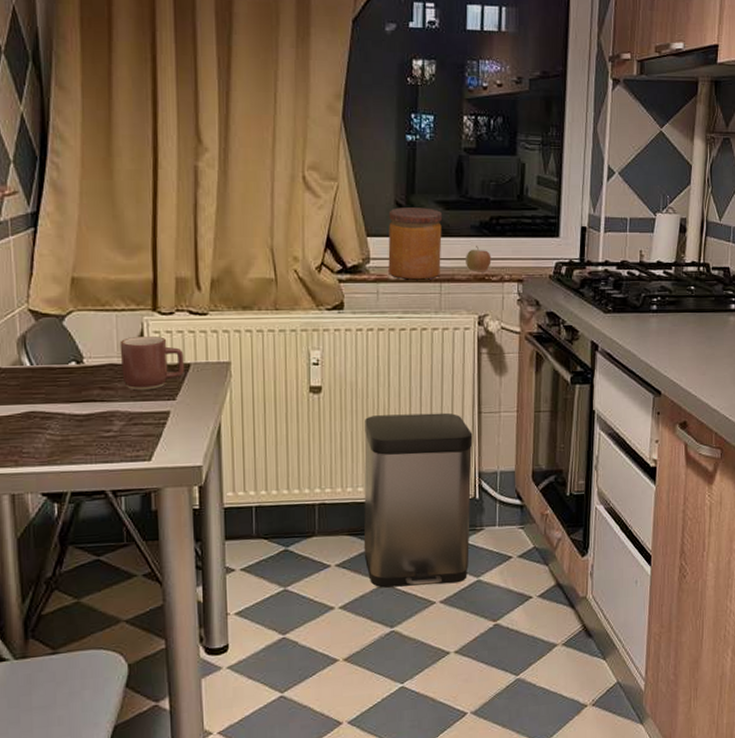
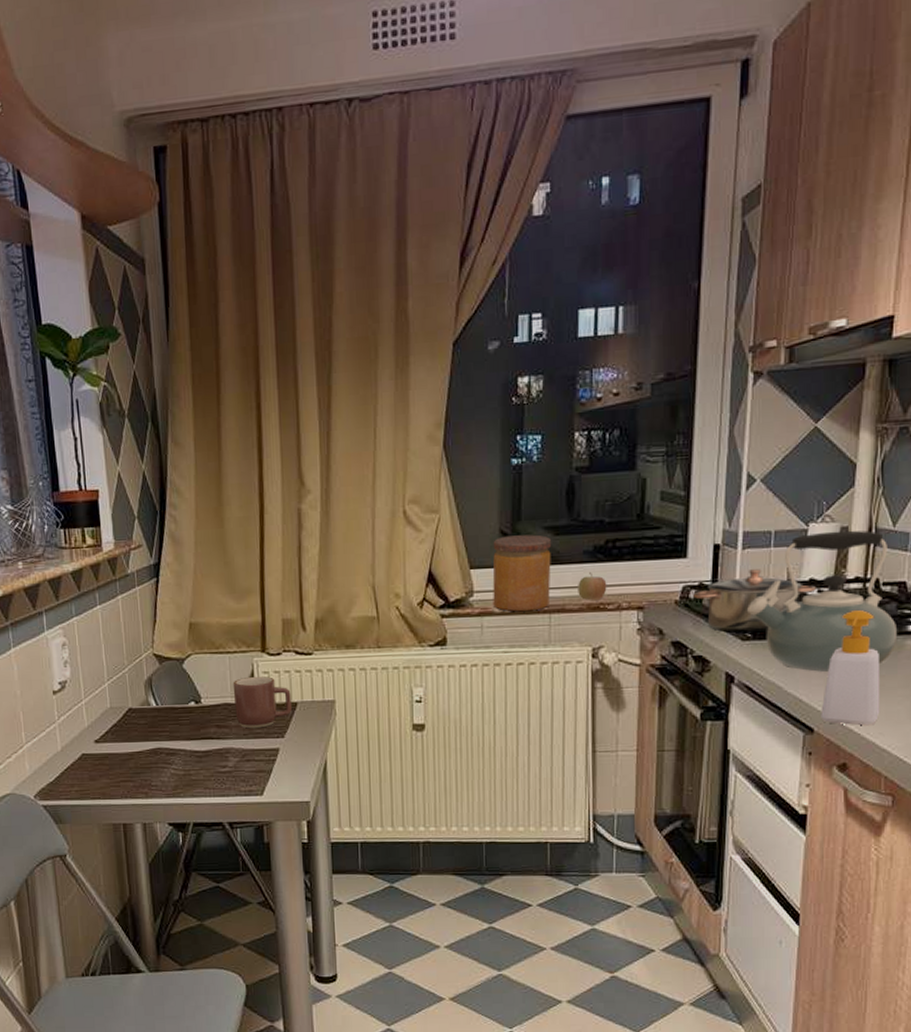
pedal bin: present [363,412,473,588] -> none [469,751,586,930]
cooking pot: none [564,251,662,307] -> present [693,569,816,634]
kettle: none [608,221,724,343] -> present [747,530,898,673]
soap bottle: none [666,289,711,389] -> present [821,609,881,726]

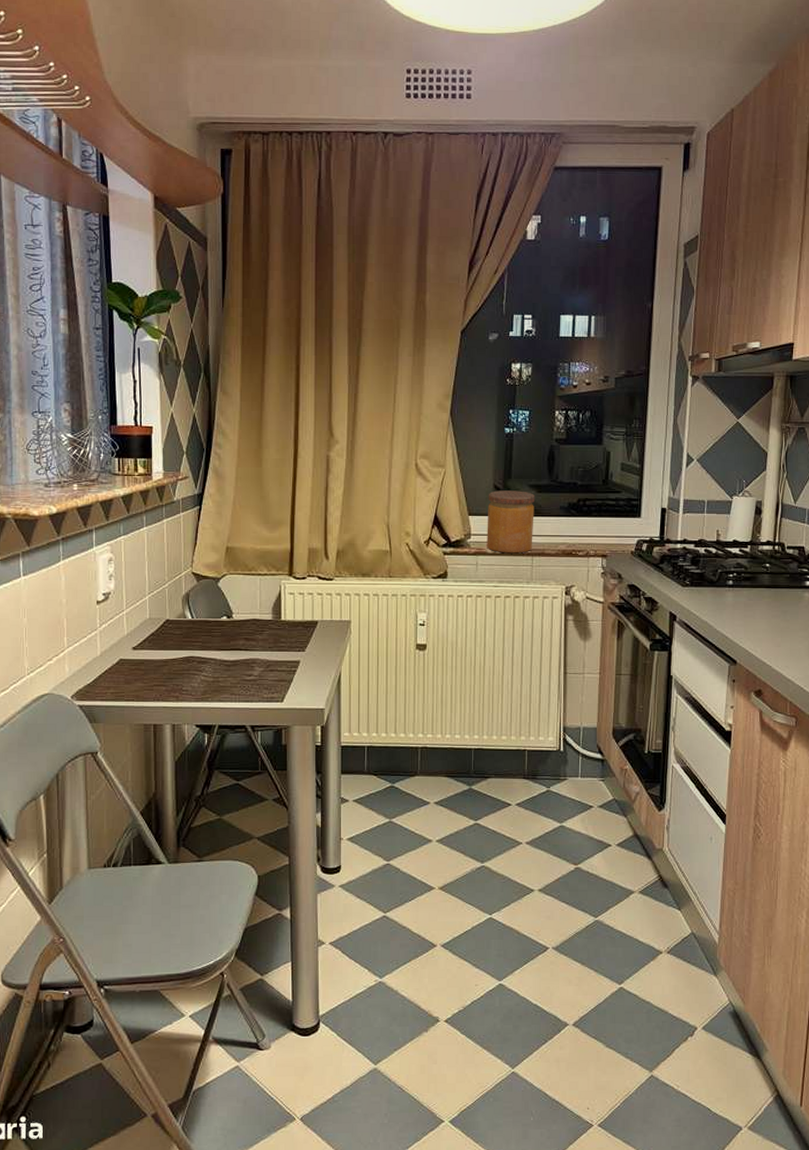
mug: present [232,676,292,729] -> none [262,596,313,642]
fruit: present [578,571,607,601] -> none [555,523,578,548]
cooking pot: present [693,569,816,634] -> none [645,530,738,581]
kettle: present [747,530,898,673] -> none [687,504,799,616]
soap bottle: present [821,609,881,726] -> none [742,566,786,660]

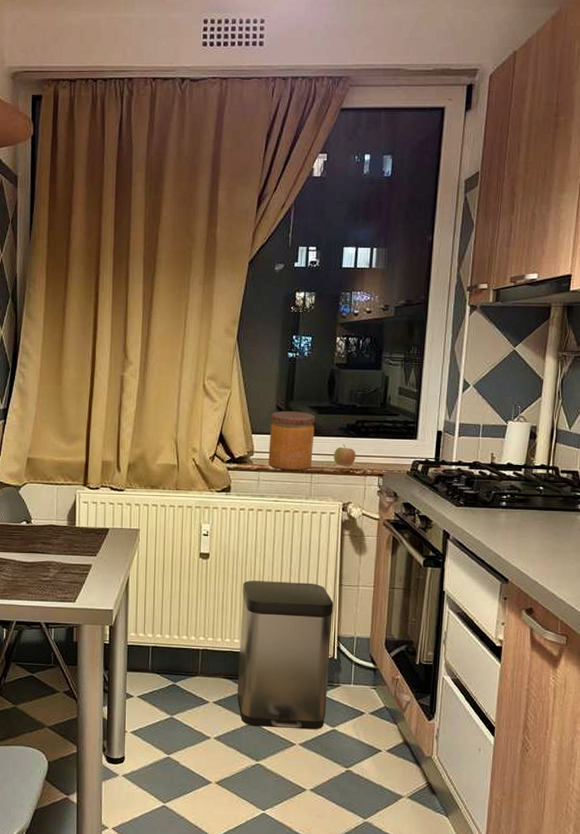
pedal bin: none [459,672,559,827] -> present [237,580,334,730]
fruit: none [555,523,578,548] -> present [334,443,356,467]

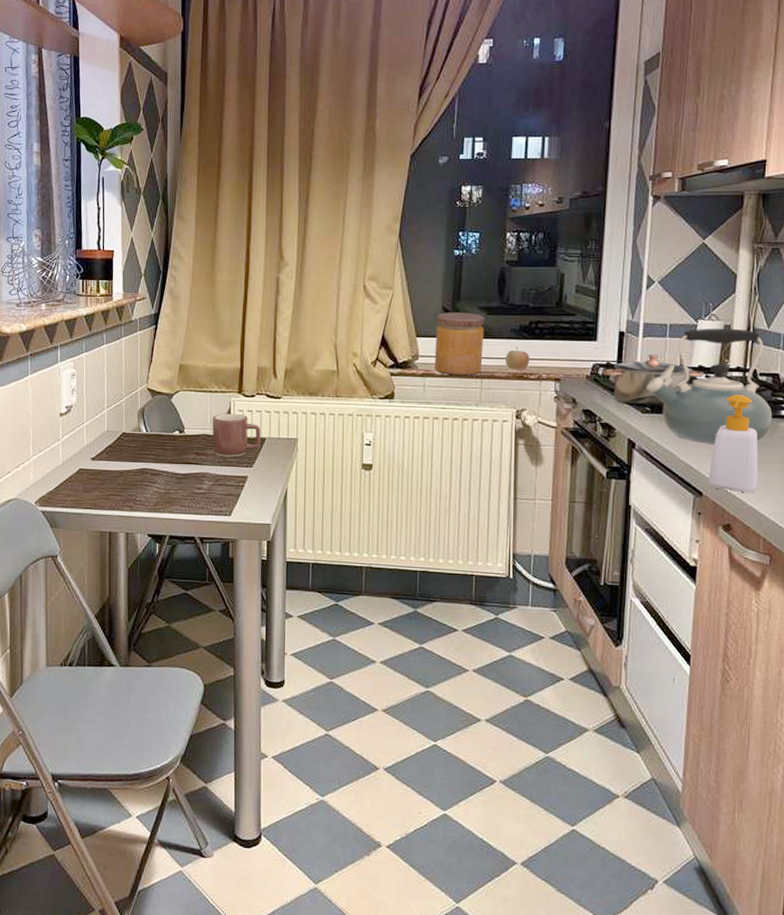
mug: none [58,504,104,547] -> present [212,413,261,458]
pedal bin: present [237,580,334,730] -> none [404,493,508,655]
cooking pot: none [421,452,512,502] -> present [602,354,704,408]
kettle: none [461,428,572,536] -> present [647,328,773,446]
soap bottle: none [514,489,559,580] -> present [708,394,759,493]

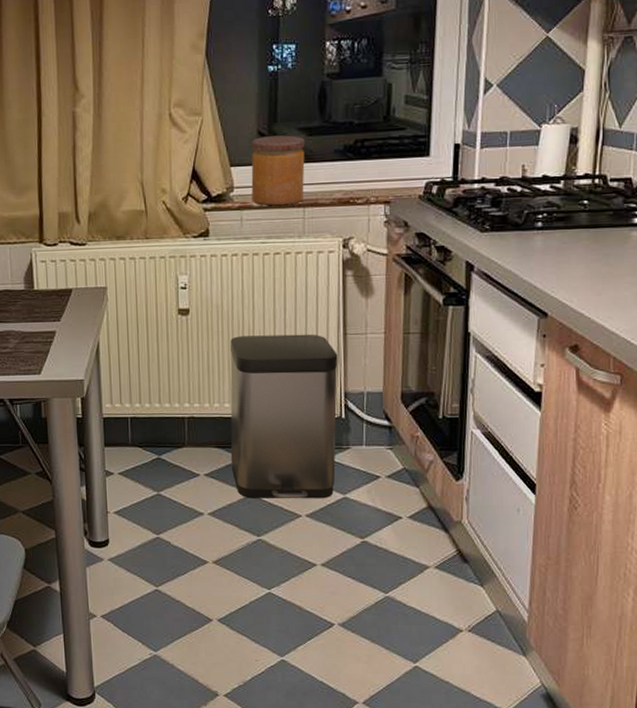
mug: present [212,413,261,458] -> none [13,264,67,313]
pedal bin: none [404,493,508,655] -> present [230,334,338,499]
fruit: present [506,346,530,371] -> none [329,169,356,196]
cooking pot: present [602,354,704,408] -> none [436,166,549,226]
kettle: present [647,328,773,446] -> none [486,131,624,262]
soap bottle: present [708,394,759,493] -> none [554,203,609,311]

